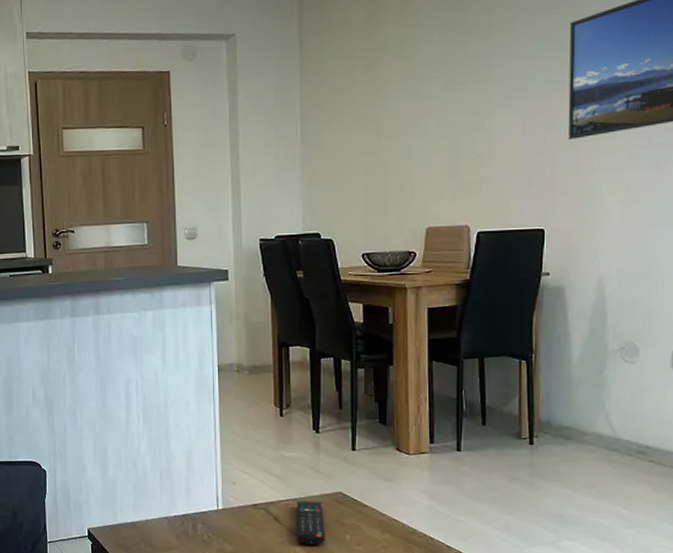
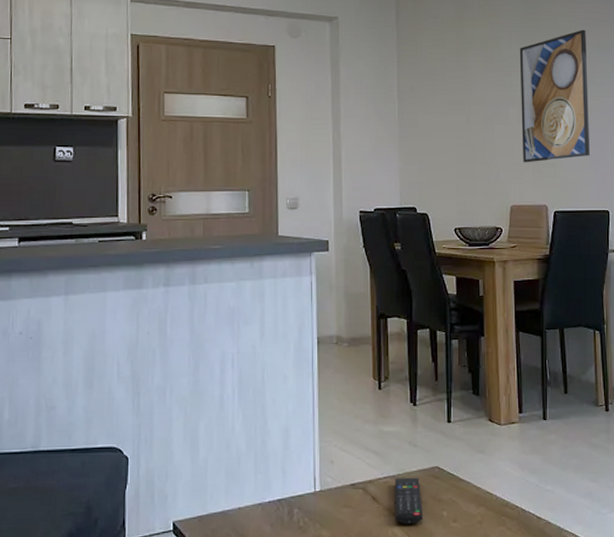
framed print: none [441,20,525,180] -> present [519,29,591,163]

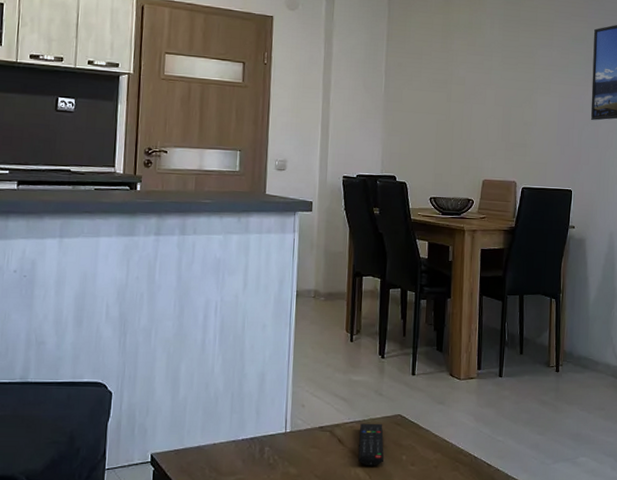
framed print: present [519,29,591,163] -> none [497,22,562,142]

